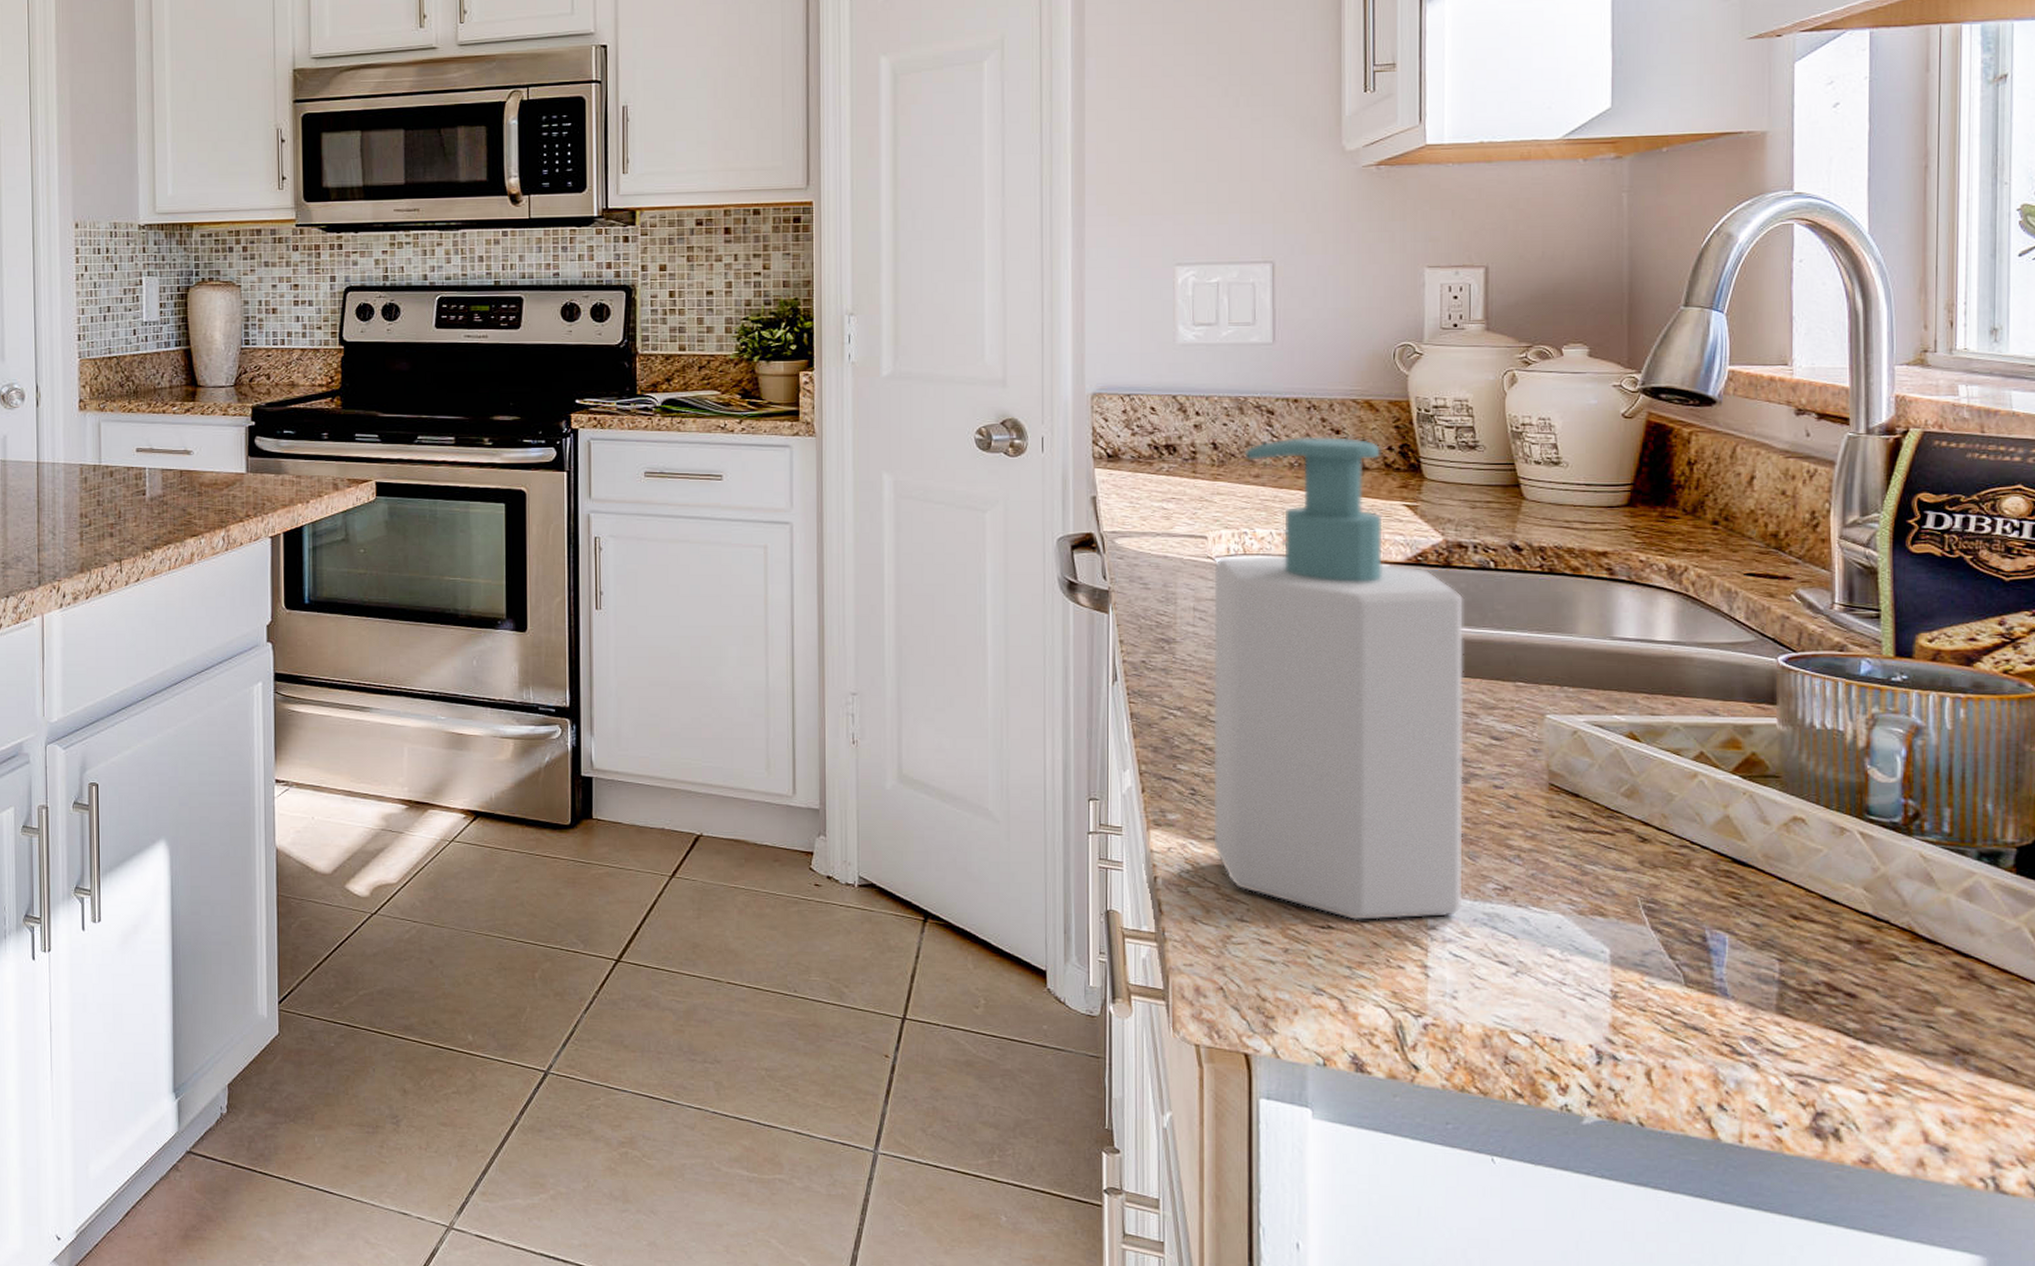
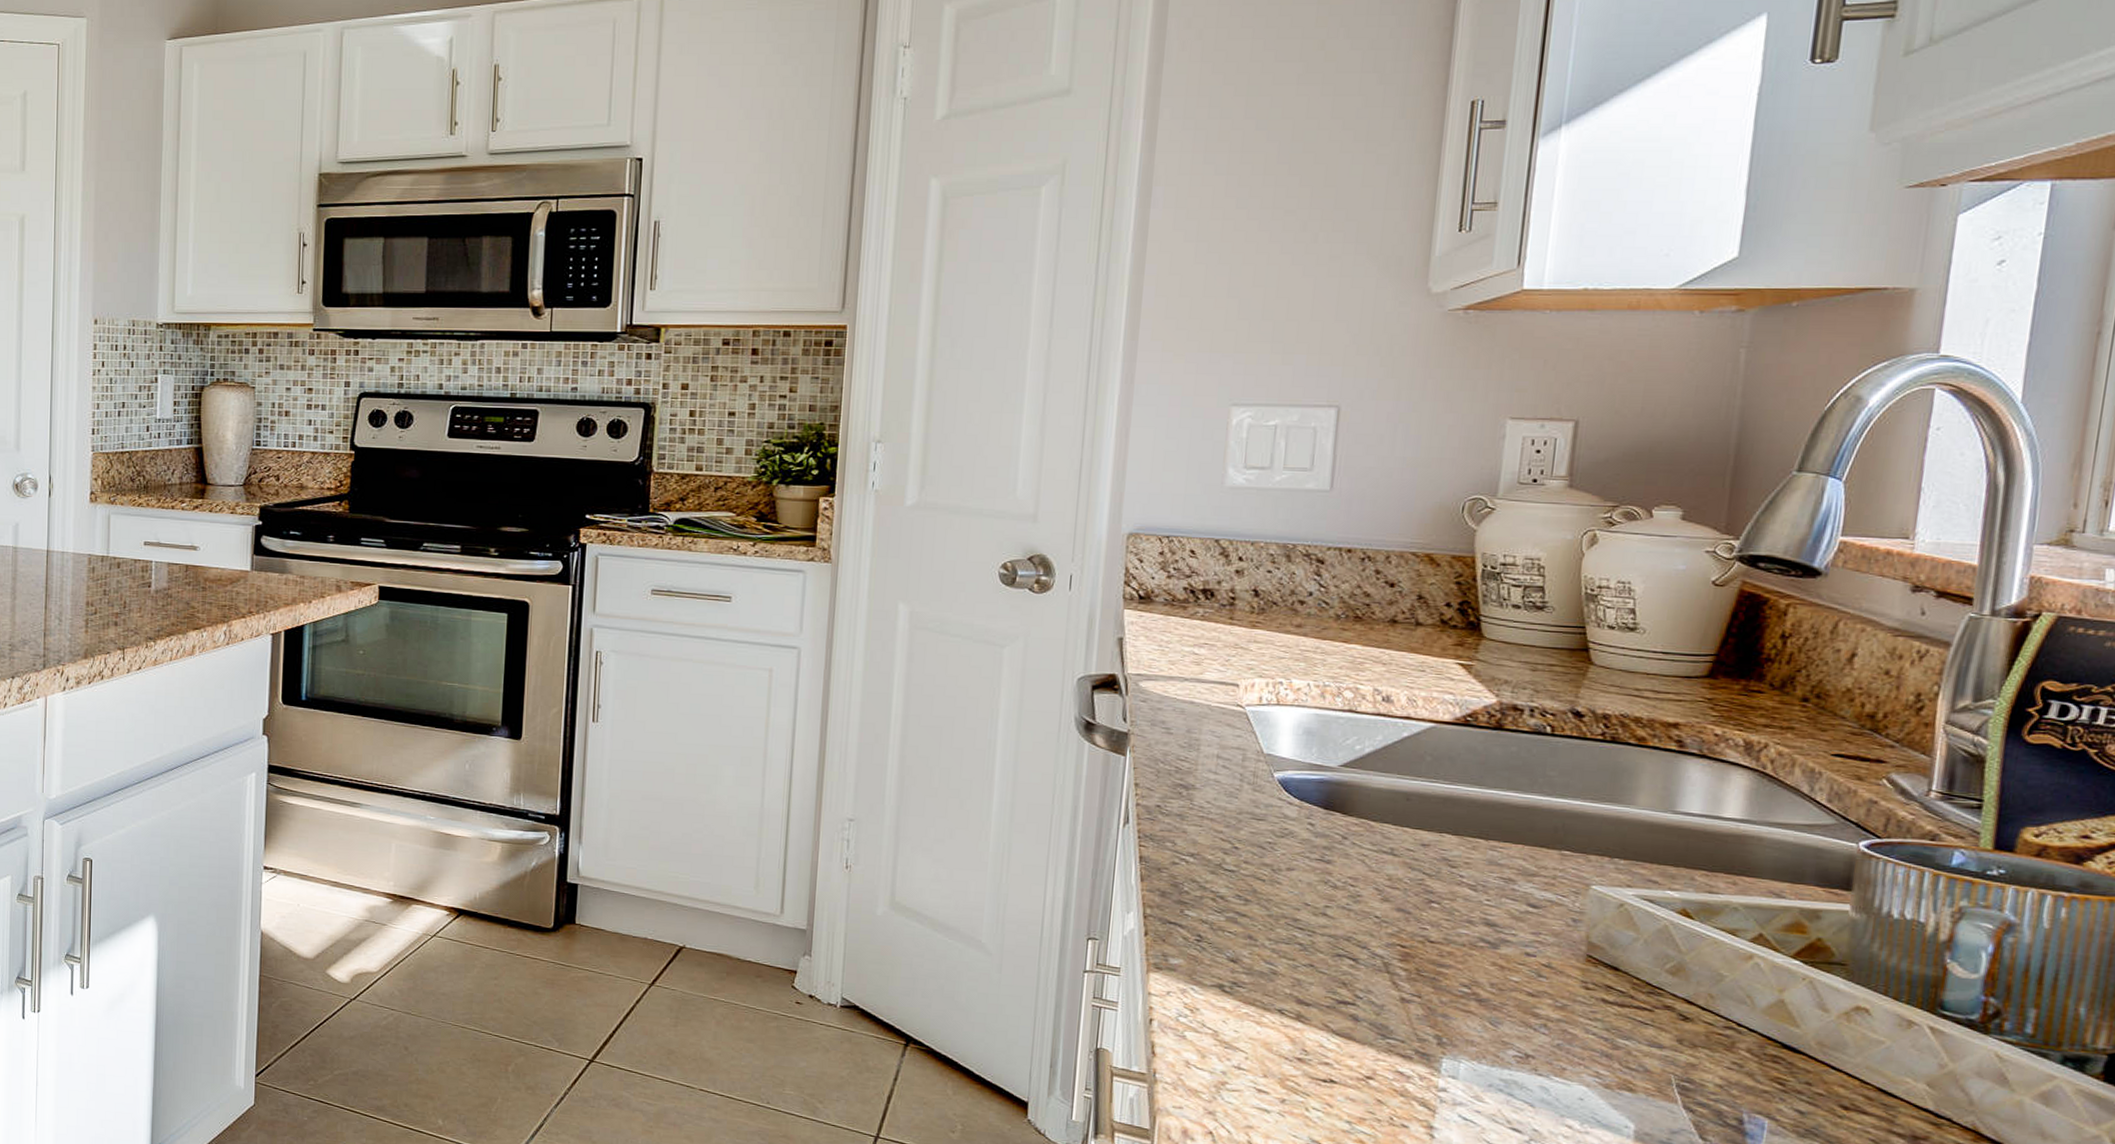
soap bottle: present [1213,436,1465,921] -> none [1215,587,1514,1080]

